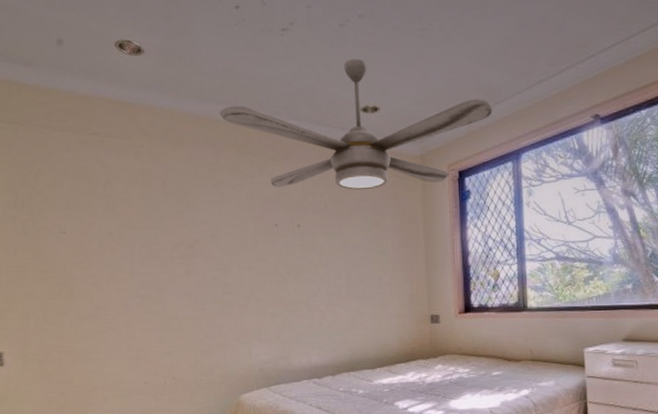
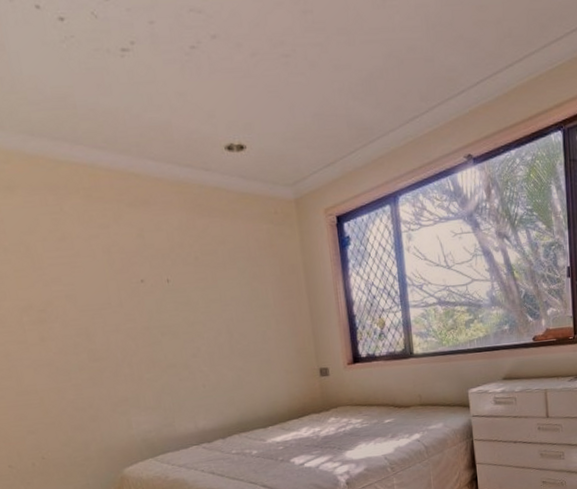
ceiling fan: present [220,58,493,190] -> none [56,88,367,239]

